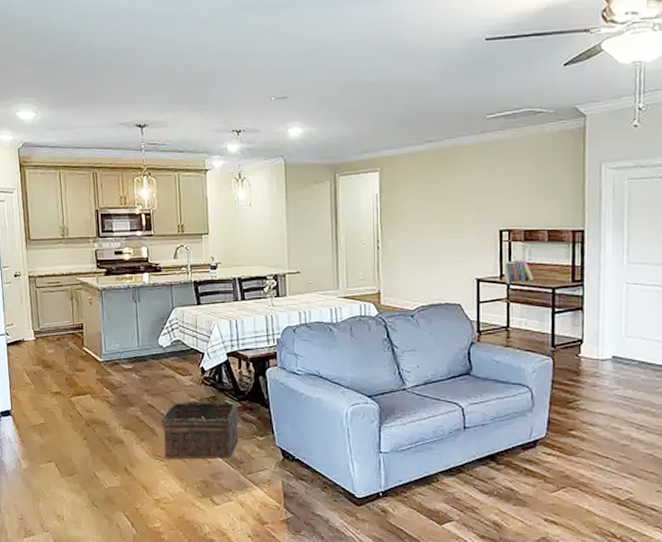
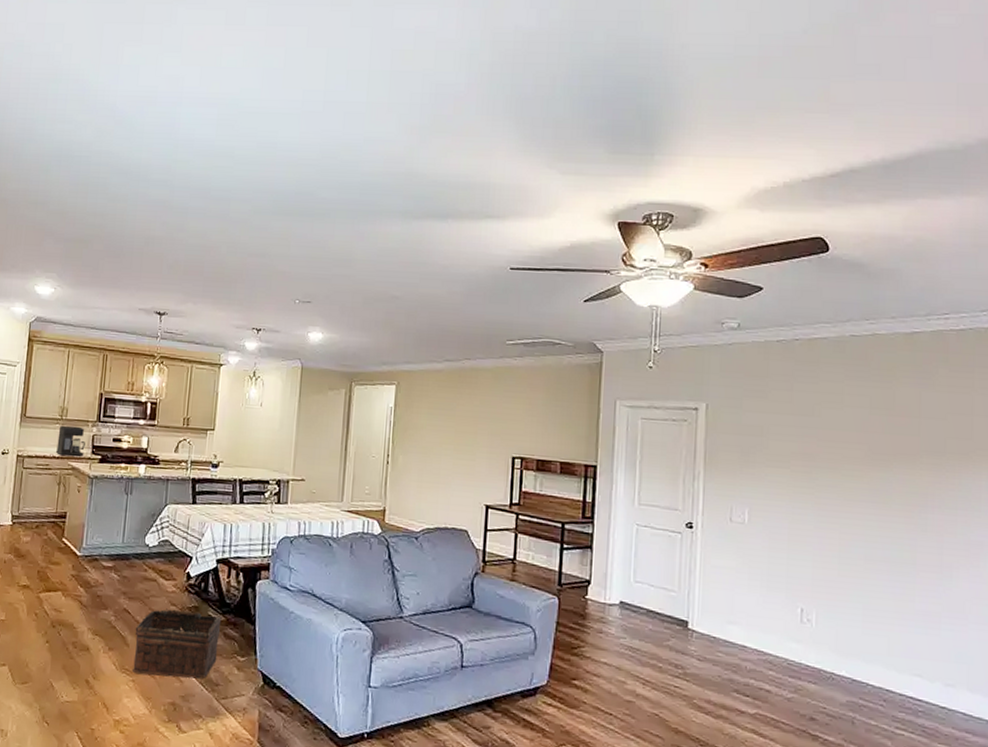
coffee maker: none [63,243,90,273] -> present [56,425,85,456]
books: present [503,258,535,285] -> none [513,488,544,515]

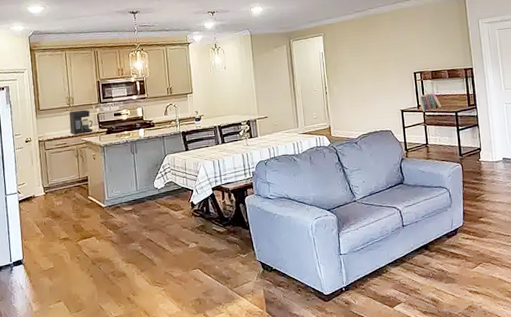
basket: present [133,608,222,679] -> none [158,228,226,284]
books: none [513,488,544,515] -> present [418,92,442,112]

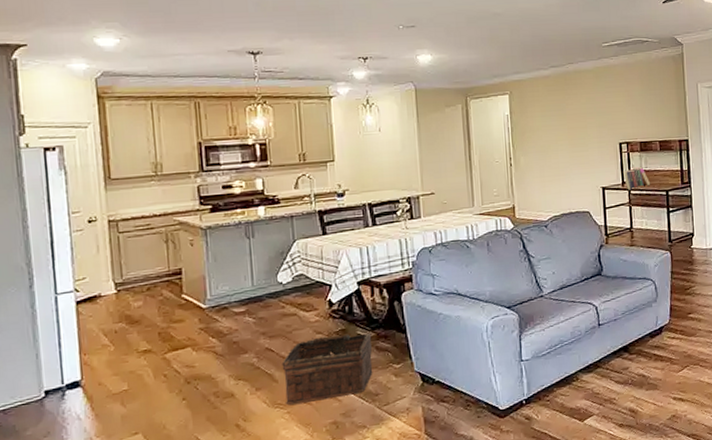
coffee maker: present [69,109,93,135] -> none [155,179,191,213]
basket: none [158,228,226,284] -> present [281,332,373,406]

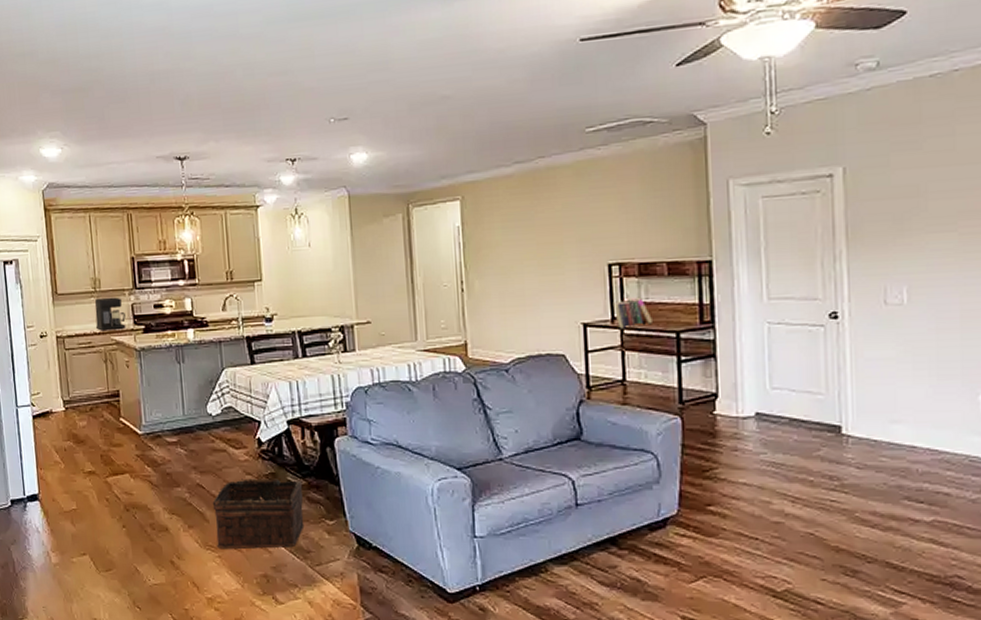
coffee maker: none [155,179,191,213] -> present [94,297,126,331]

